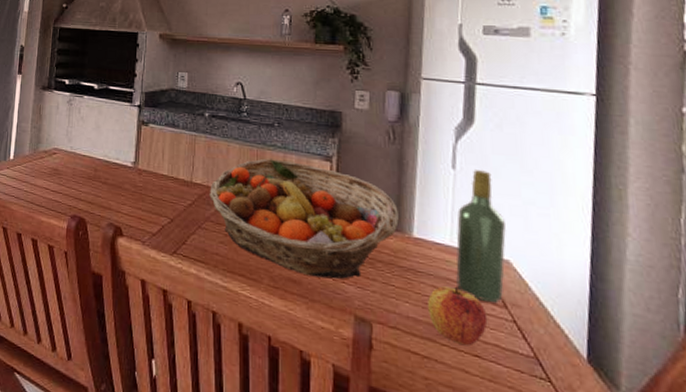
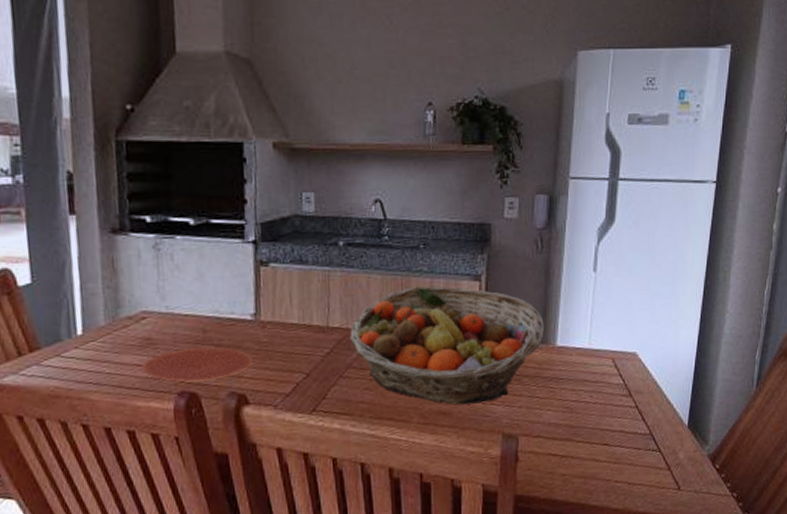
plate: none [48,181,129,211] -> present [141,346,253,382]
apple: present [428,286,488,346] -> none [567,387,616,438]
wine bottle: present [455,170,506,303] -> none [592,269,635,395]

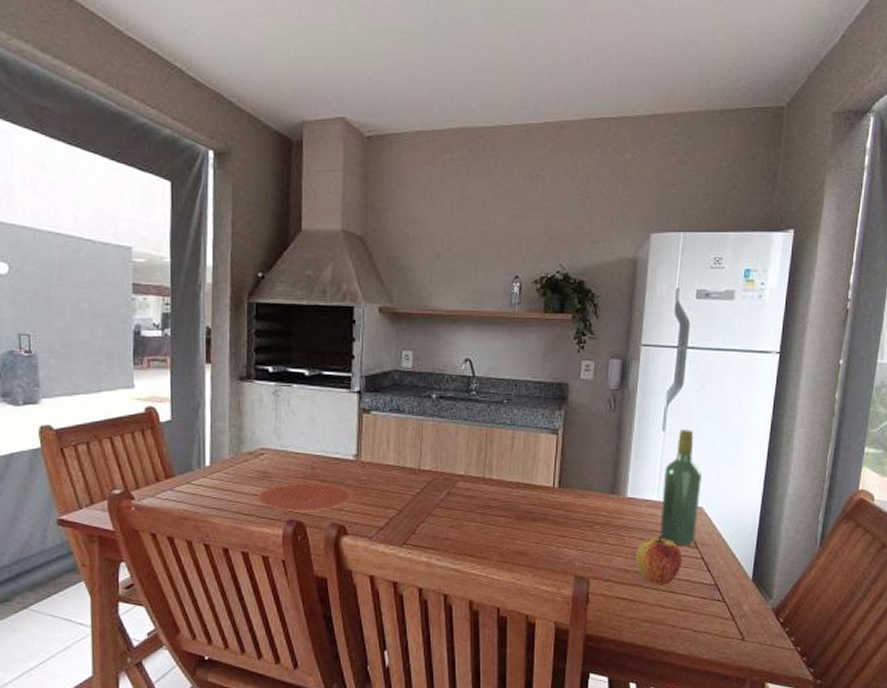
fruit basket: present [350,286,544,405] -> none [439,437,615,547]
apple: none [567,387,616,438] -> present [636,537,682,585]
wine bottle: none [592,269,635,395] -> present [660,429,701,546]

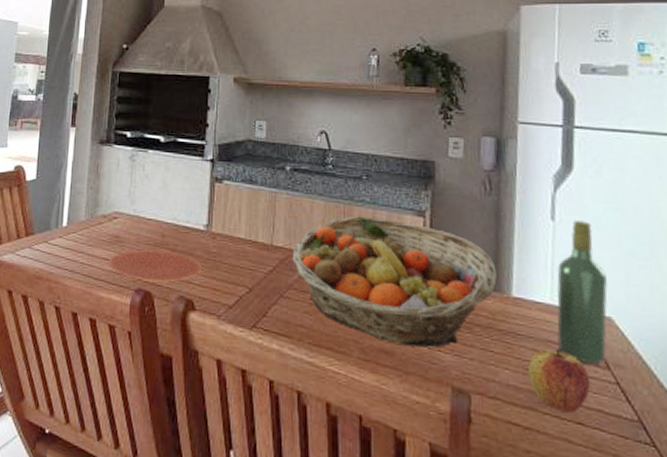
fruit basket: none [439,437,615,547] -> present [292,216,497,348]

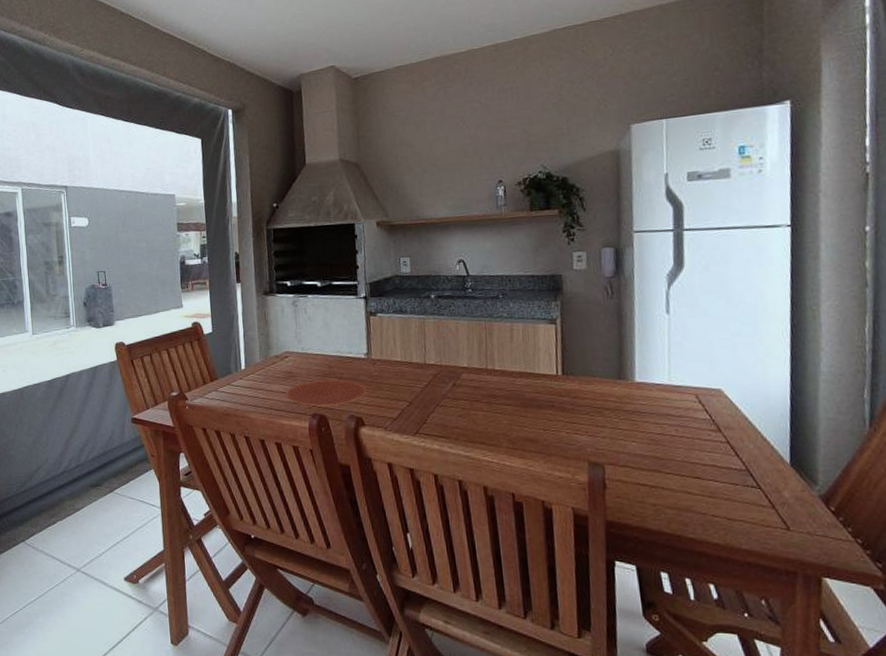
fruit basket: present [292,216,497,348] -> none [443,329,622,434]
apple: present [528,349,591,414] -> none [652,421,705,471]
wine bottle: present [556,221,608,365] -> none [673,311,718,430]

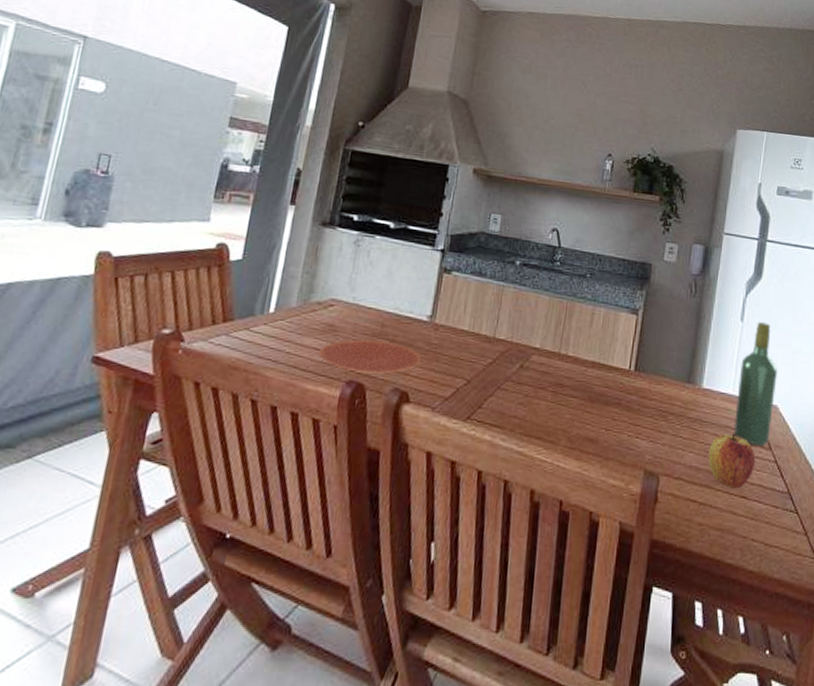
apple: none [652,421,705,471] -> present [709,434,756,489]
wine bottle: none [673,311,718,430] -> present [734,322,777,446]

